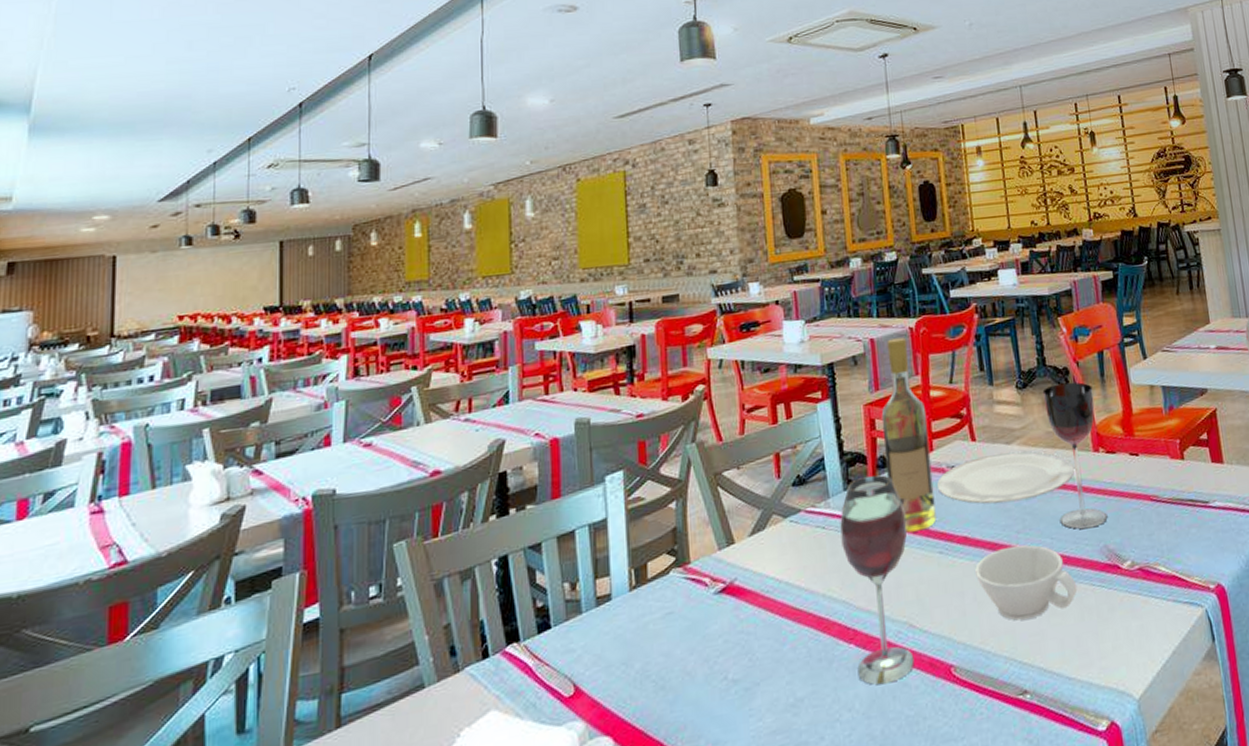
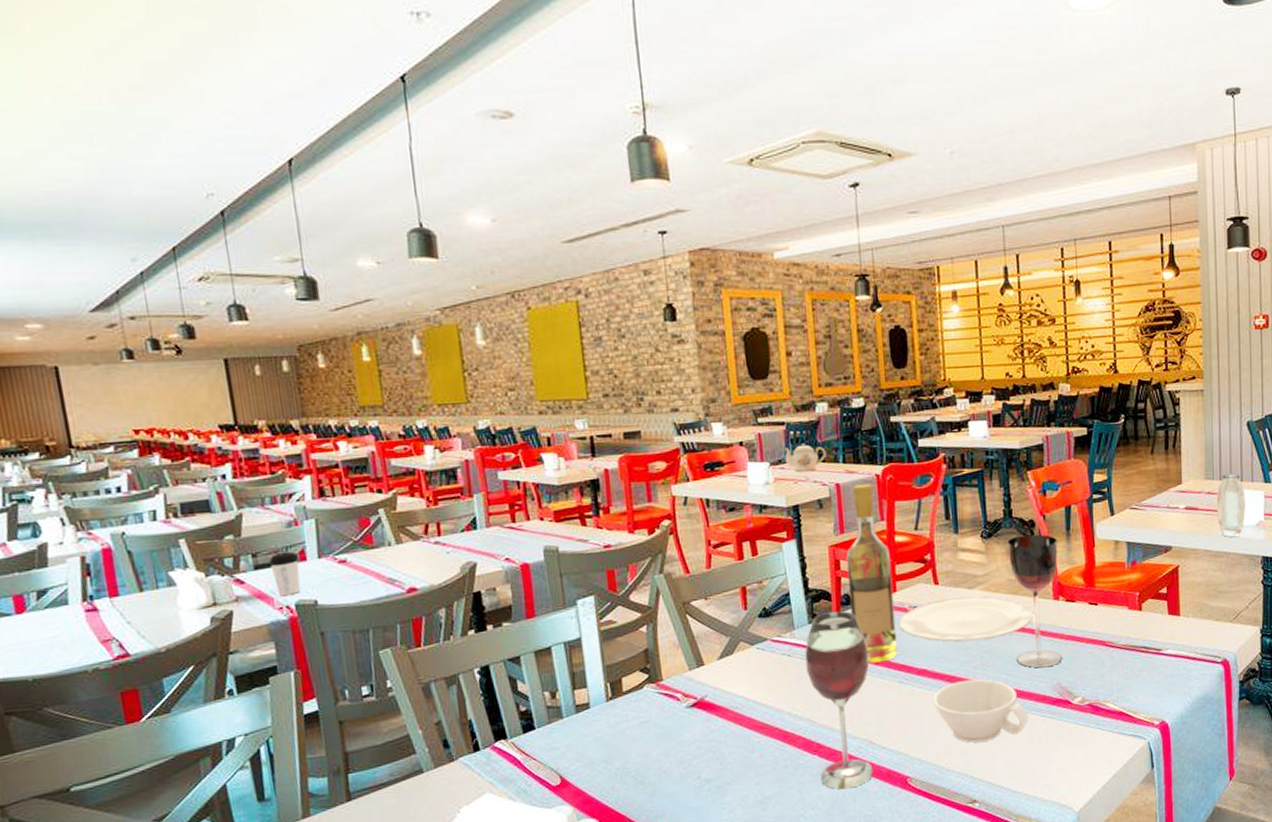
beverage cup: none [293,428,322,487] -> present [269,543,301,597]
teapot: none [819,299,861,330] -> present [784,443,826,473]

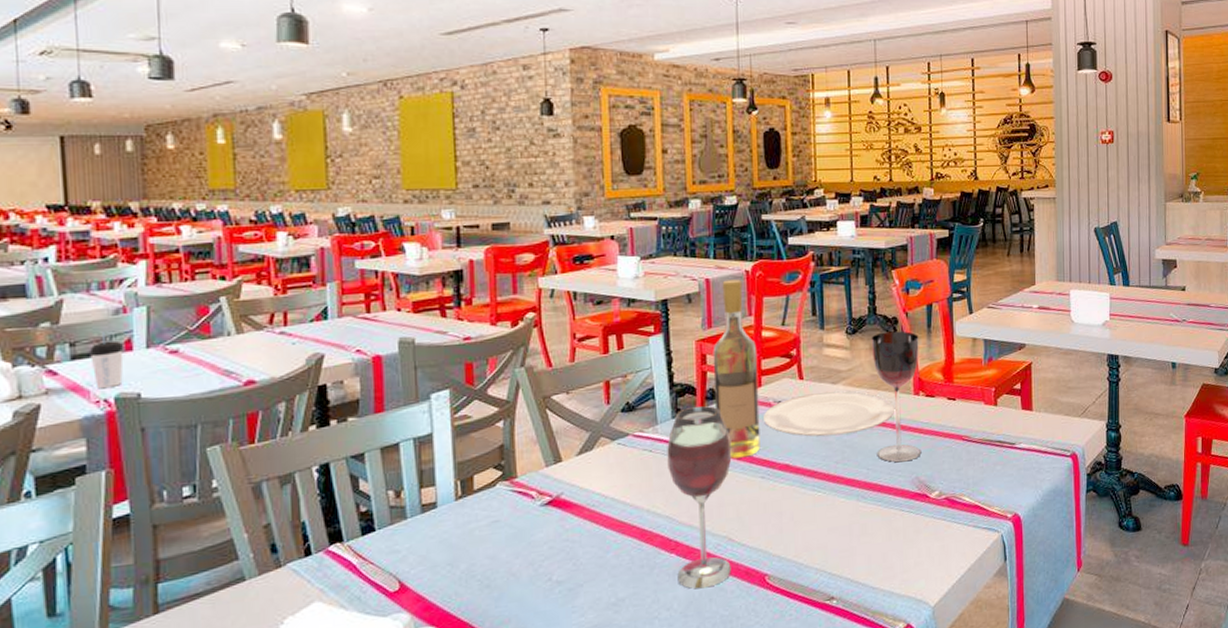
teapot: present [784,443,826,473] -> none [655,238,697,268]
cup: present [932,678,1029,743] -> none [793,473,888,538]
vase: present [1216,473,1246,537] -> none [1066,276,1093,336]

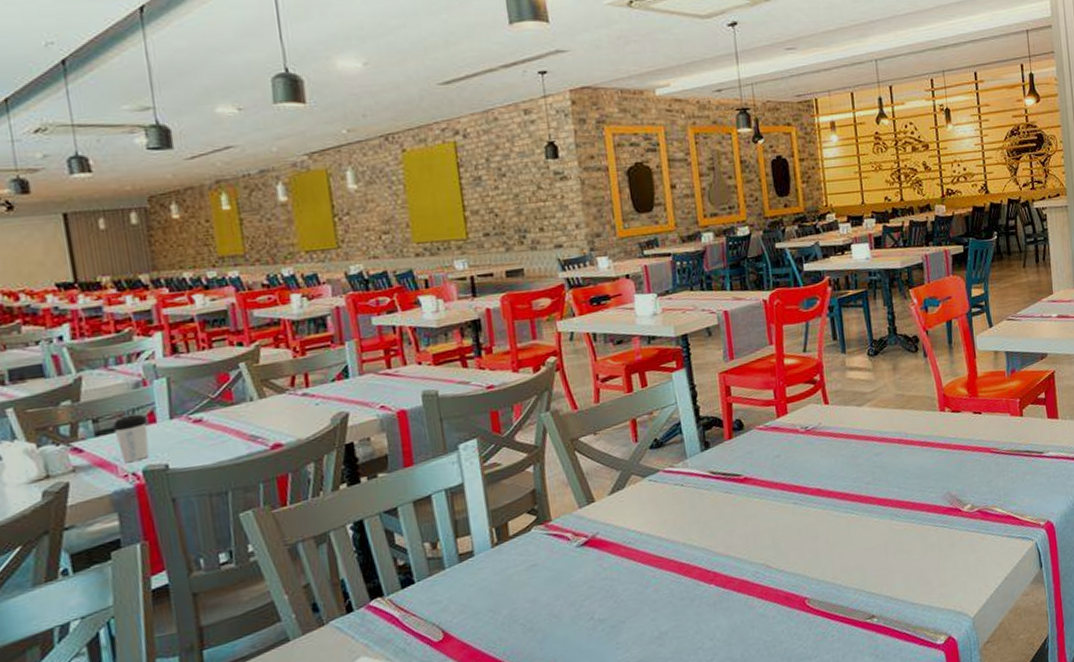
wineglass: present [667,406,732,589] -> none [698,436,771,617]
bottle: present [712,279,760,459] -> none [736,309,791,487]
plate: present [764,391,894,437] -> none [792,412,922,460]
wineglass: present [871,331,922,462] -> none [893,349,951,479]

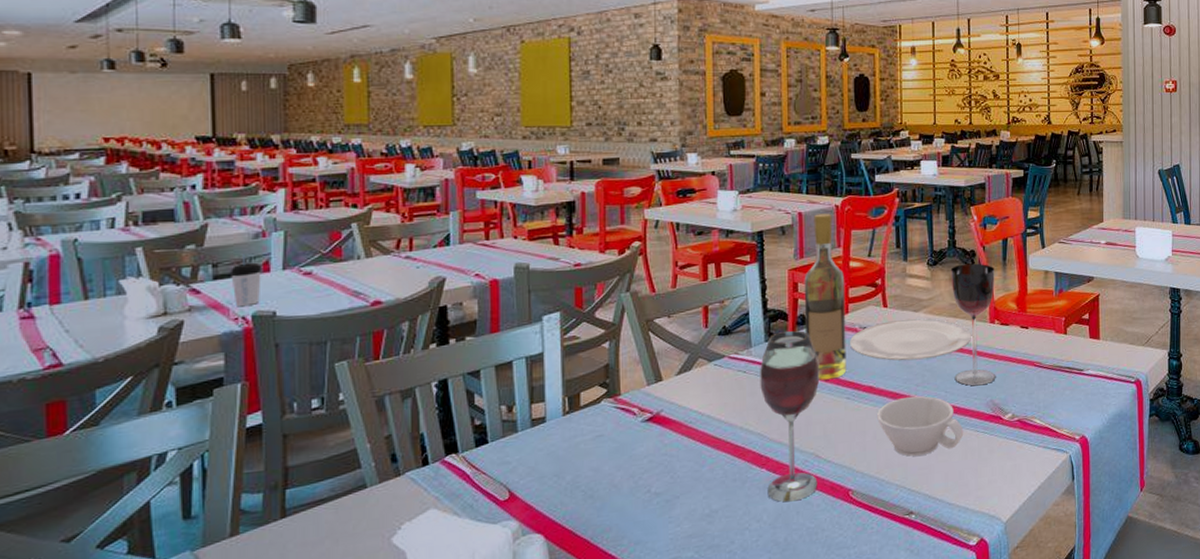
wineglass: none [698,436,771,617] -> present [760,331,820,502]
bottle: none [736,309,791,487] -> present [804,213,847,380]
plate: none [792,412,922,460] -> present [850,319,971,361]
cup: none [827,494,922,558] -> present [876,395,964,456]
wineglass: none [893,349,951,479] -> present [950,263,996,386]

